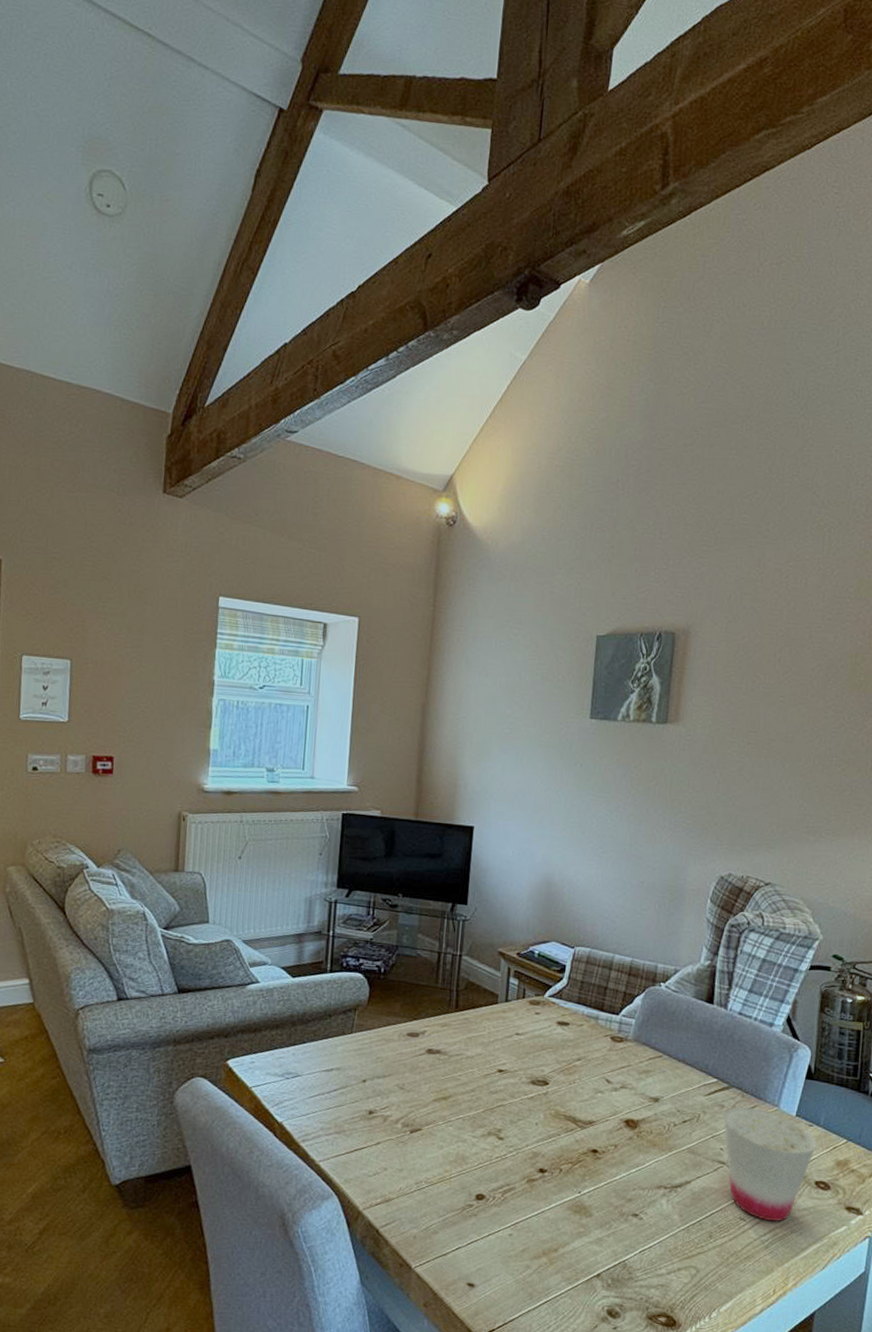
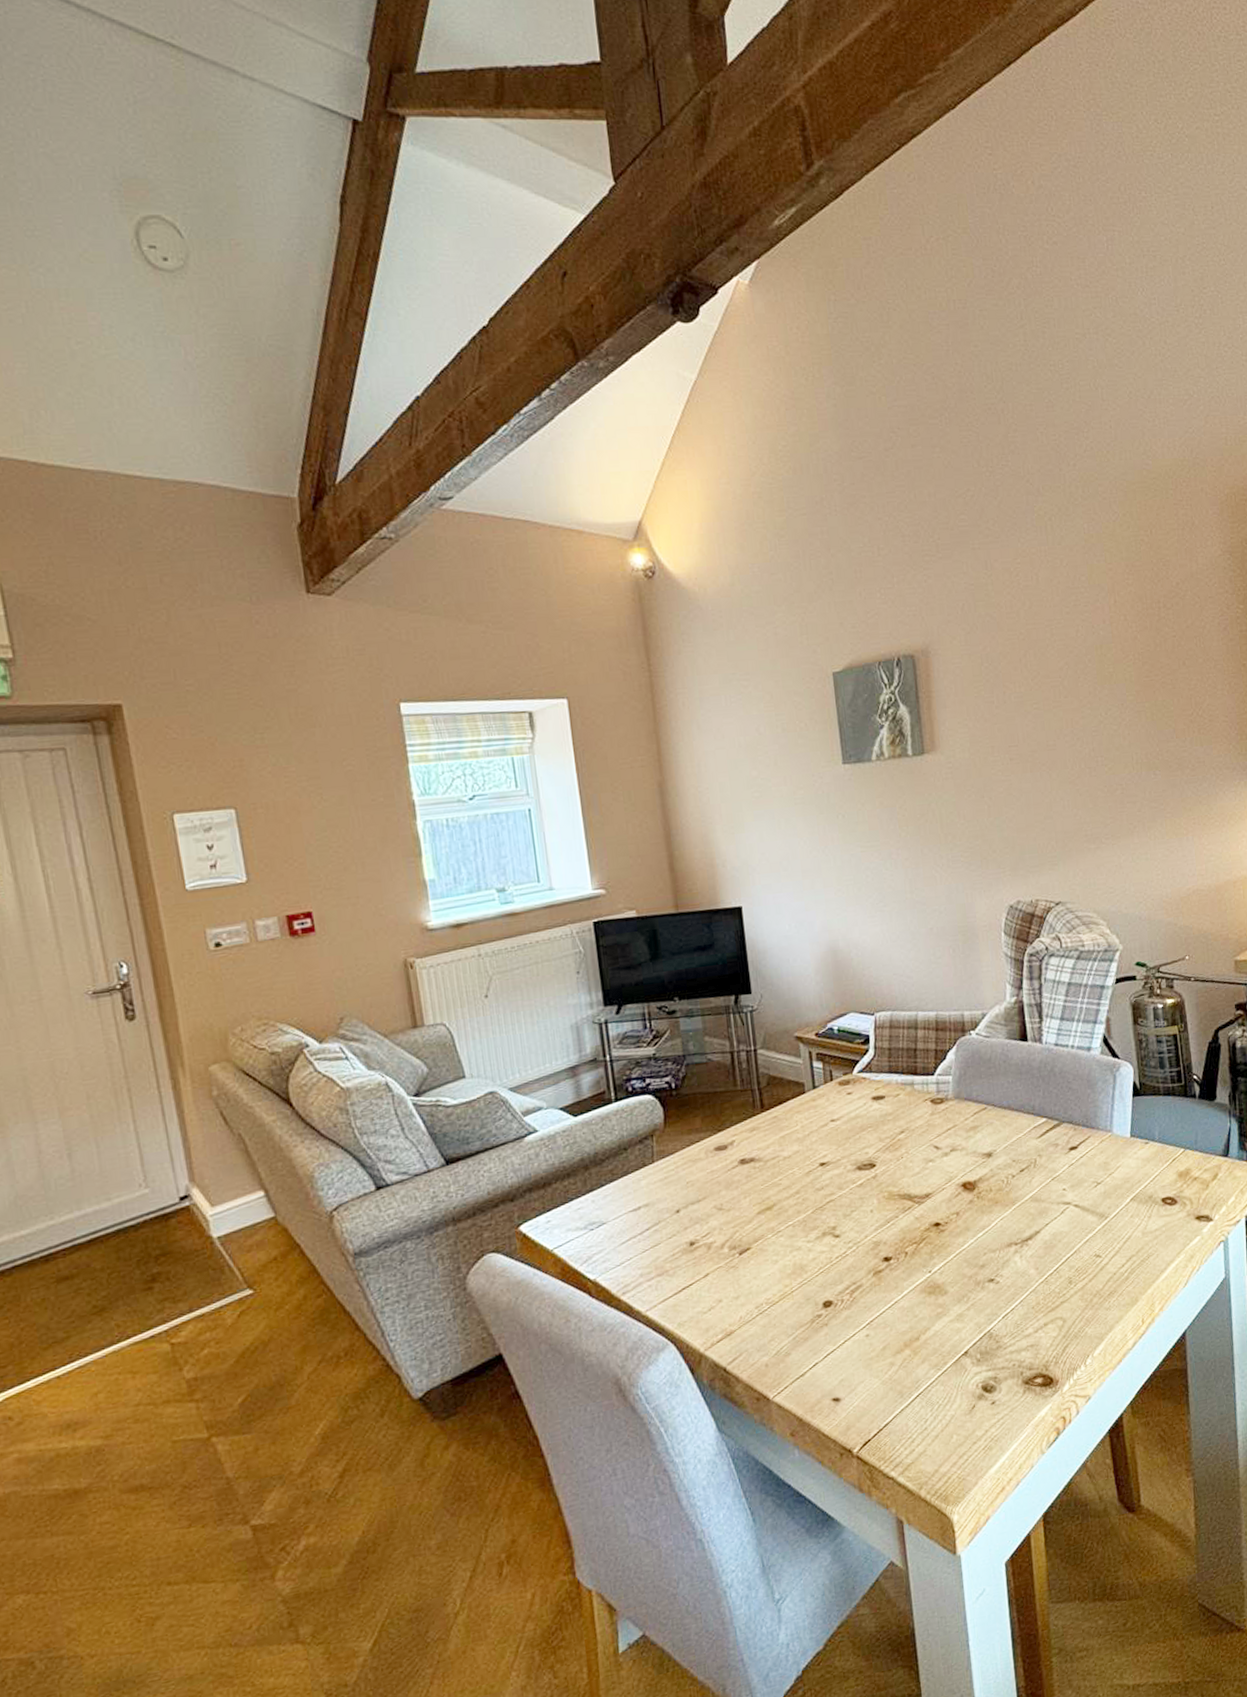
cup: present [723,1106,817,1222] -> none [1060,1138,1157,1251]

